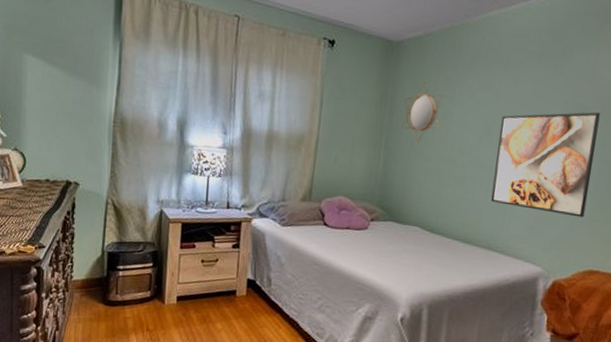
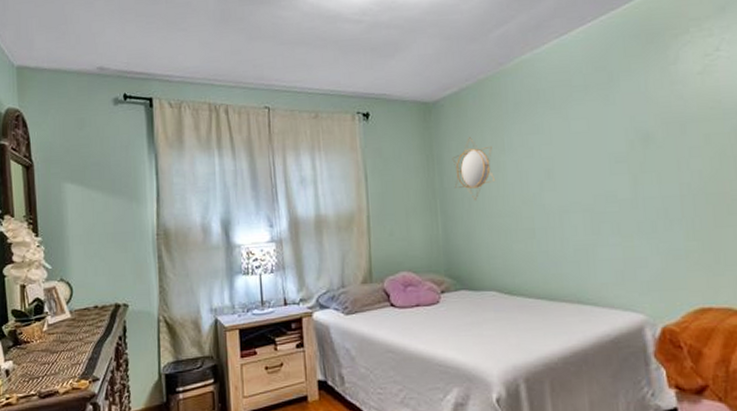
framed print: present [491,112,600,218] -> none [560,134,678,251]

